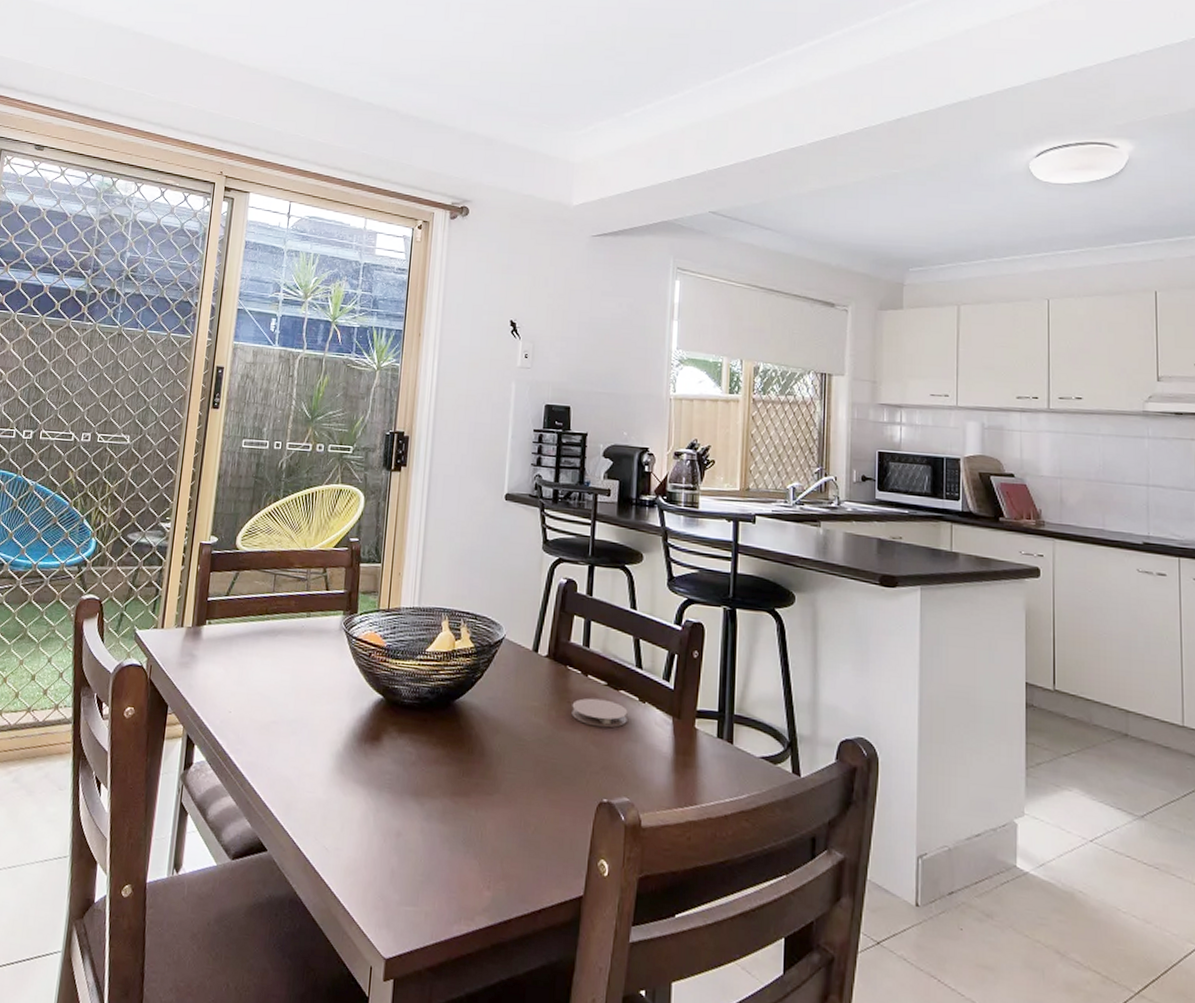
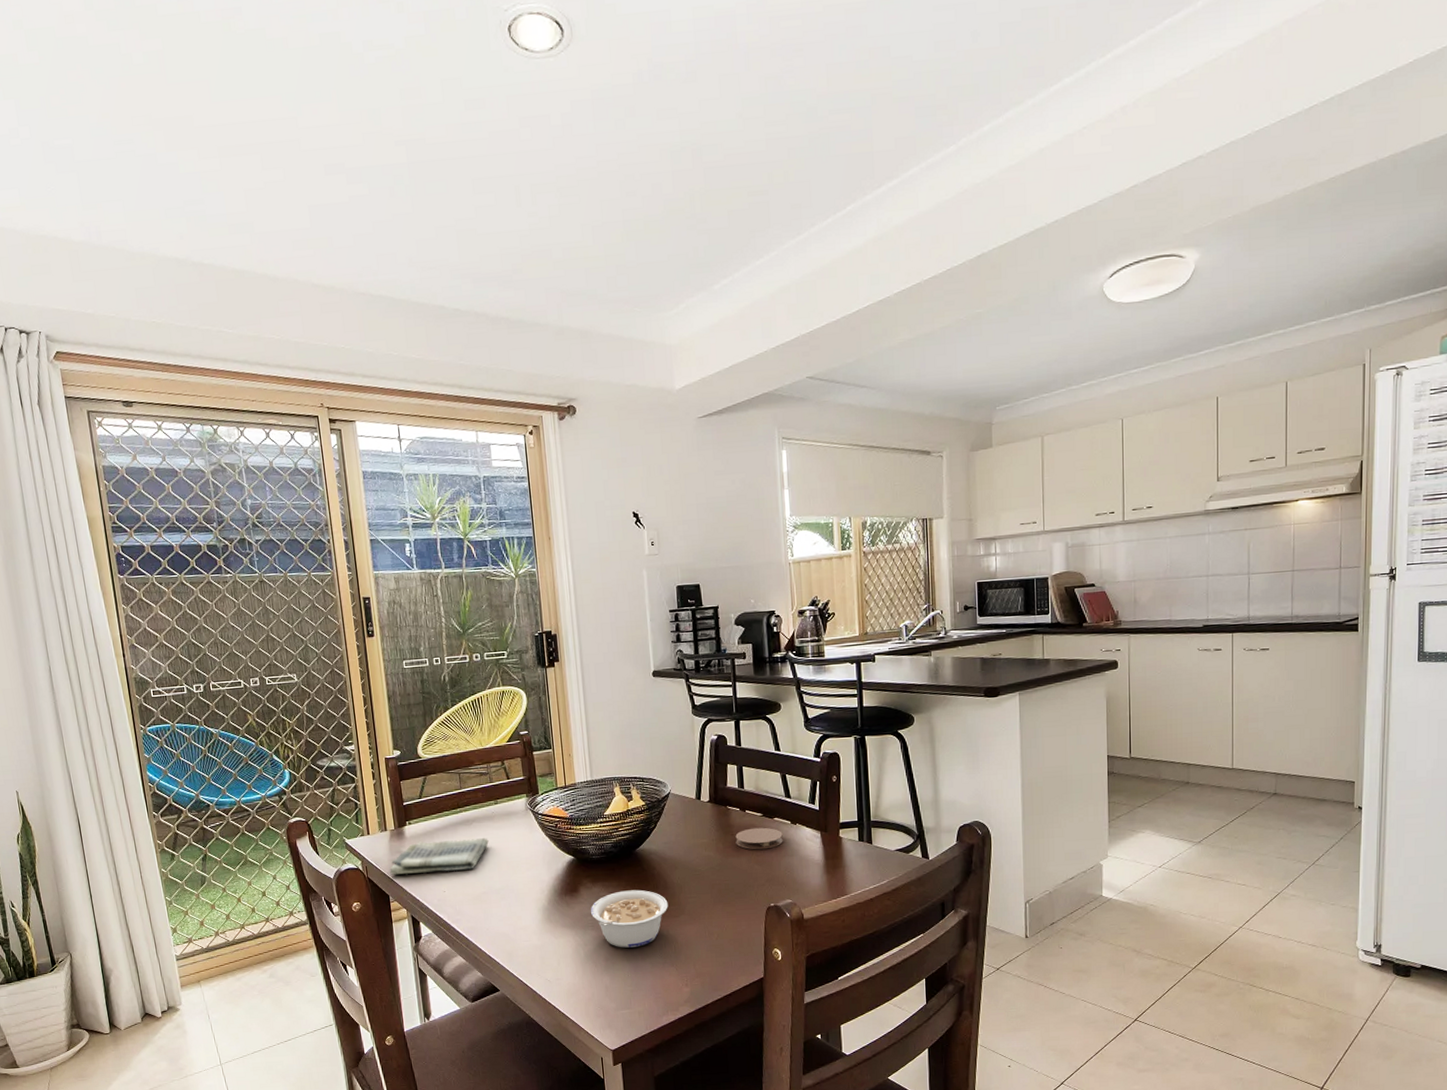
dish towel: none [175,646,292,691] -> present [390,837,489,876]
legume: none [390,749,482,826] -> present [590,889,668,948]

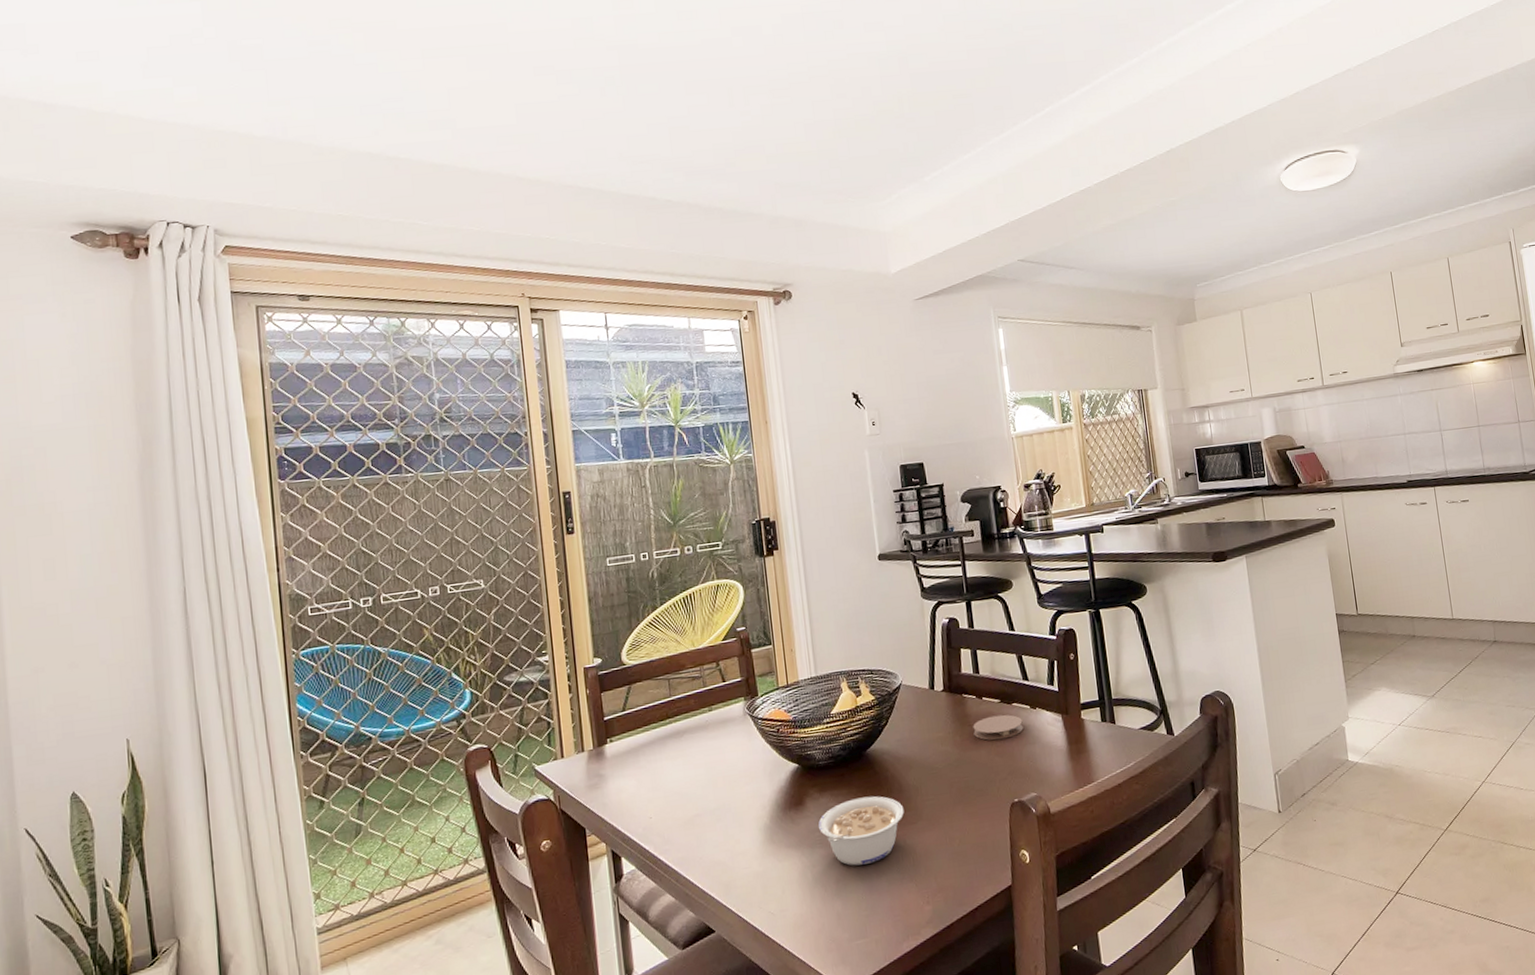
dish towel: present [390,837,489,876] -> none [587,750,702,804]

